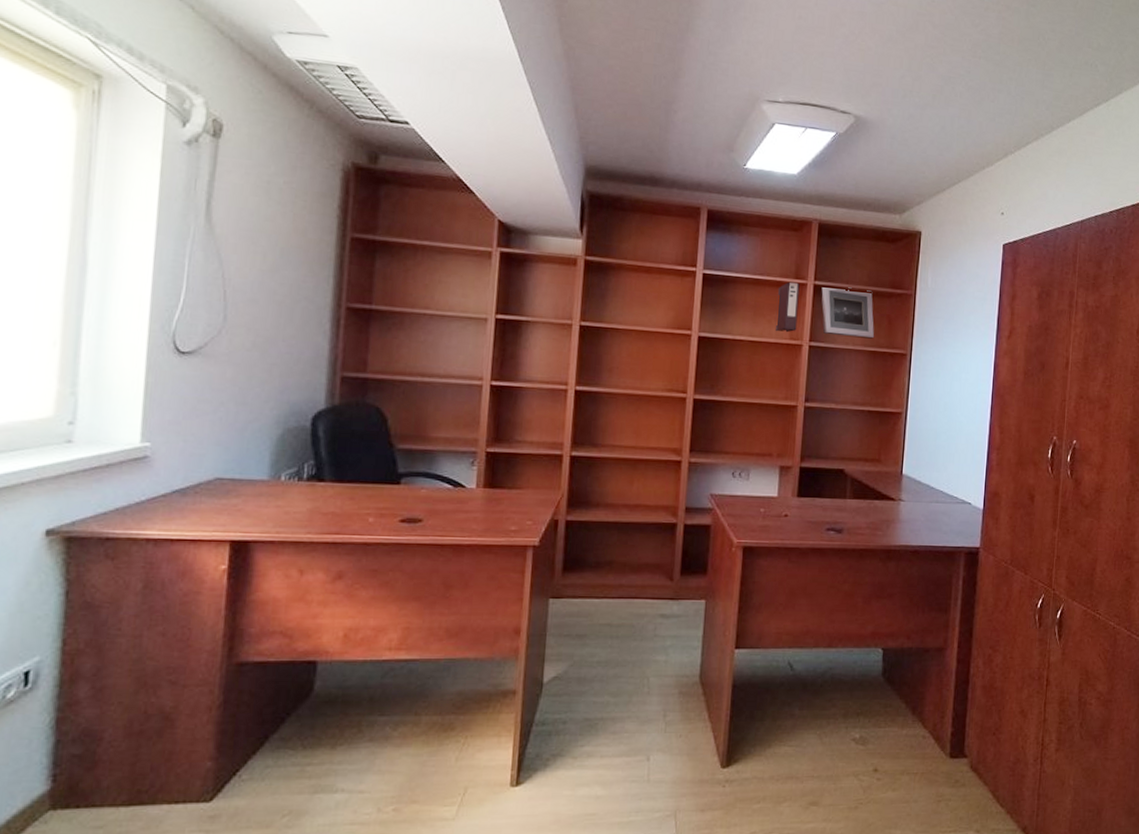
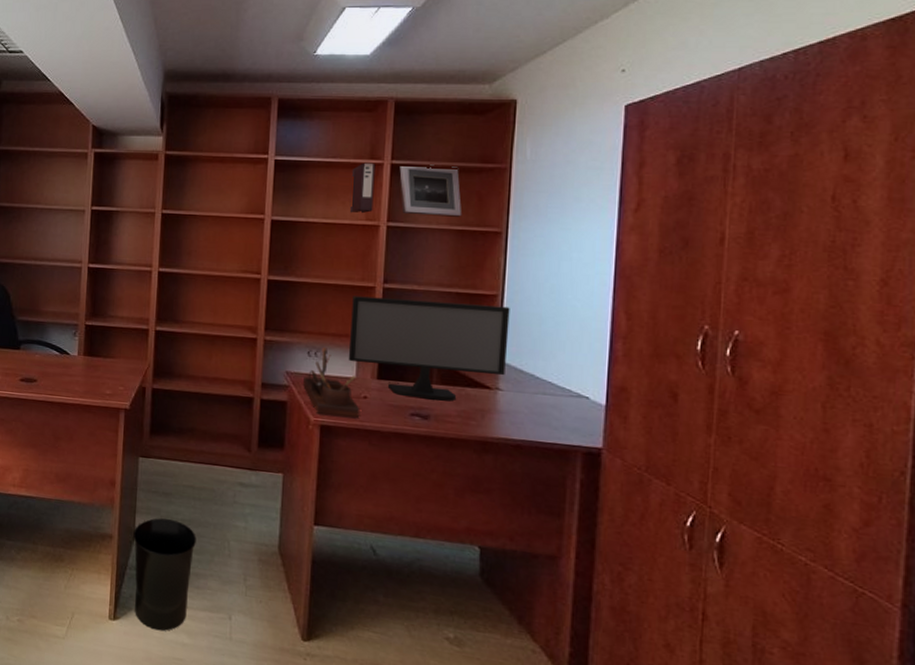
waste bin: none [541,664,613,787] -> present [133,518,196,631]
desk organizer: none [726,468,781,538] -> present [302,347,360,419]
computer monitor: none [770,415,912,514] -> present [348,296,510,401]

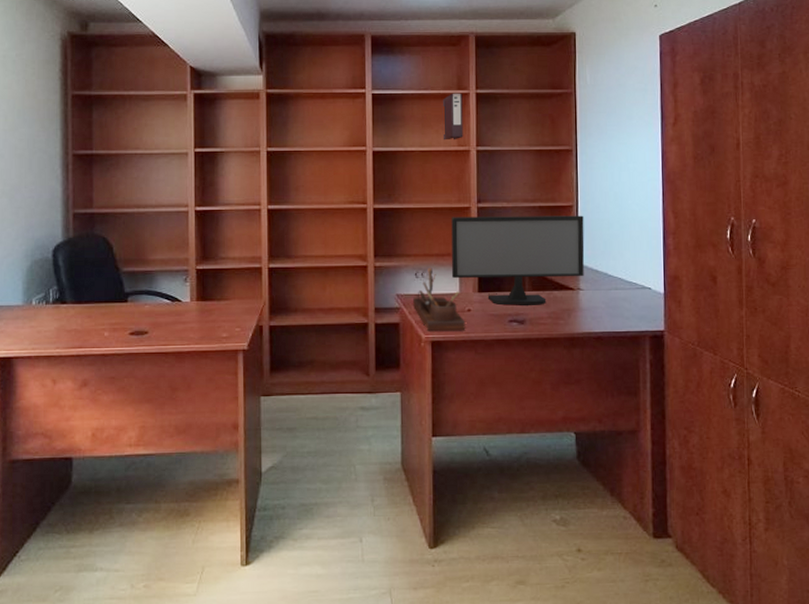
waste bin: present [133,518,196,631] -> none [260,454,323,566]
picture frame: present [399,164,462,217] -> none [483,92,539,139]

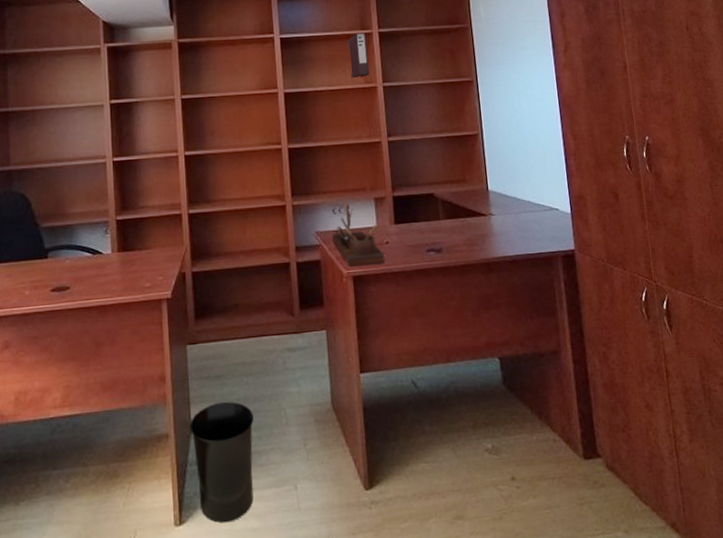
waste bin: none [260,454,323,566] -> present [190,402,254,523]
computer monitor: present [451,215,585,306] -> none [364,143,494,236]

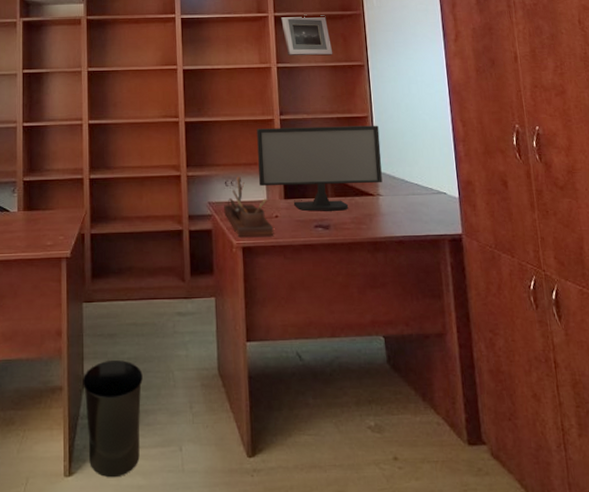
binder: present [347,32,370,79] -> none [244,16,265,59]
computer monitor: none [364,143,494,236] -> present [256,125,383,212]
picture frame: none [386,30,441,74] -> present [281,14,333,56]

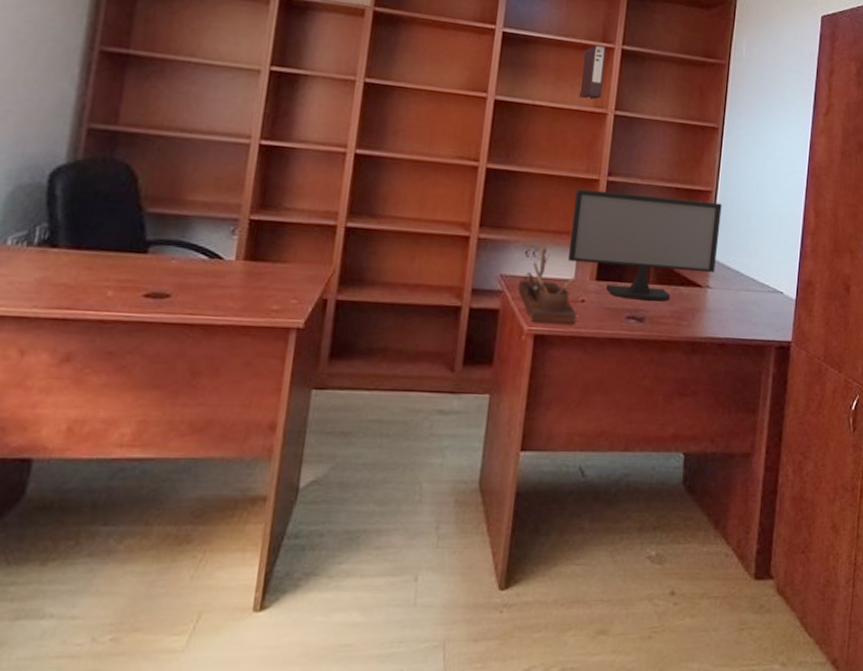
waste bin: present [82,360,143,477] -> none [291,466,381,612]
binder: none [244,16,265,59] -> present [578,45,607,100]
picture frame: present [281,14,333,56] -> none [629,52,685,110]

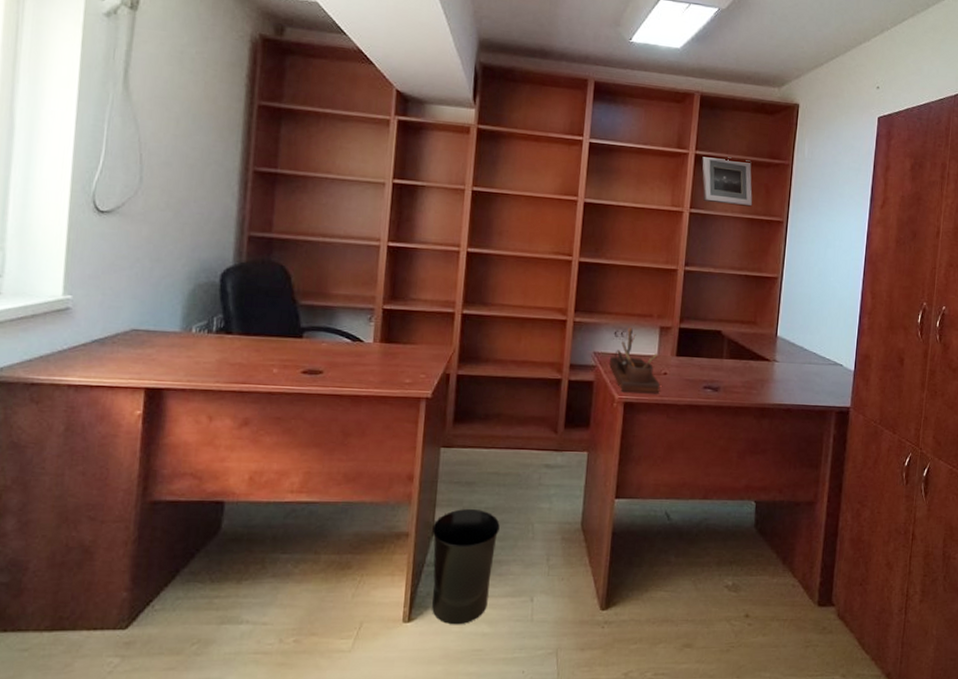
waste bin: none [291,466,381,612] -> present [432,509,500,624]
computer monitor: present [567,189,722,302] -> none [651,278,787,374]
binder: present [578,45,607,100] -> none [657,151,682,200]
picture frame: none [629,52,685,110] -> present [702,157,753,207]

